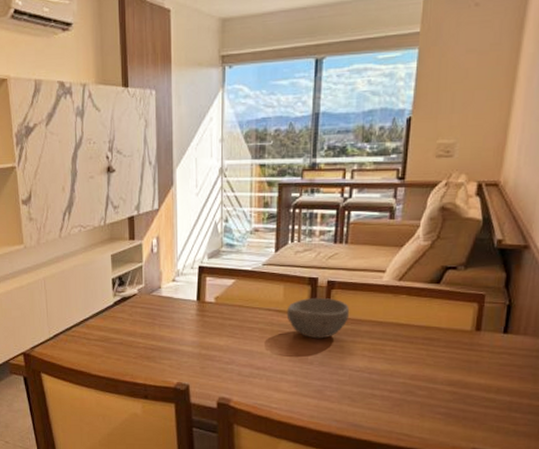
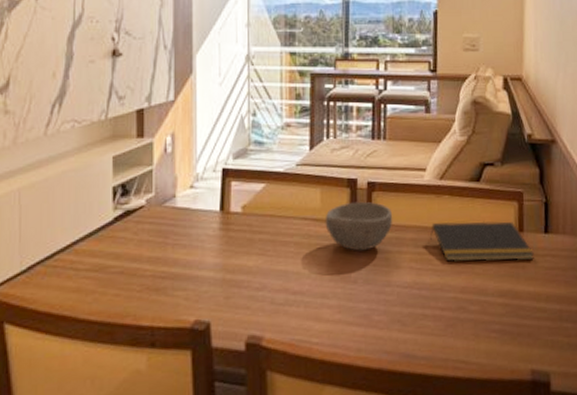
notepad: none [385,318,489,357] -> present [430,221,534,263]

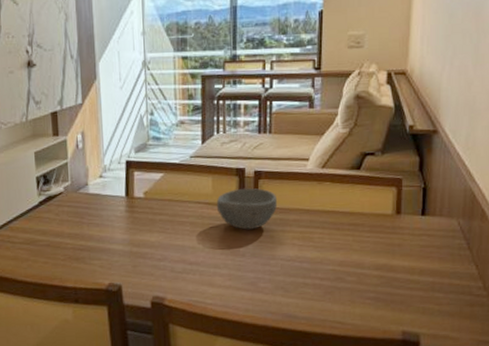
notepad: present [430,221,534,263] -> none [312,204,410,240]

